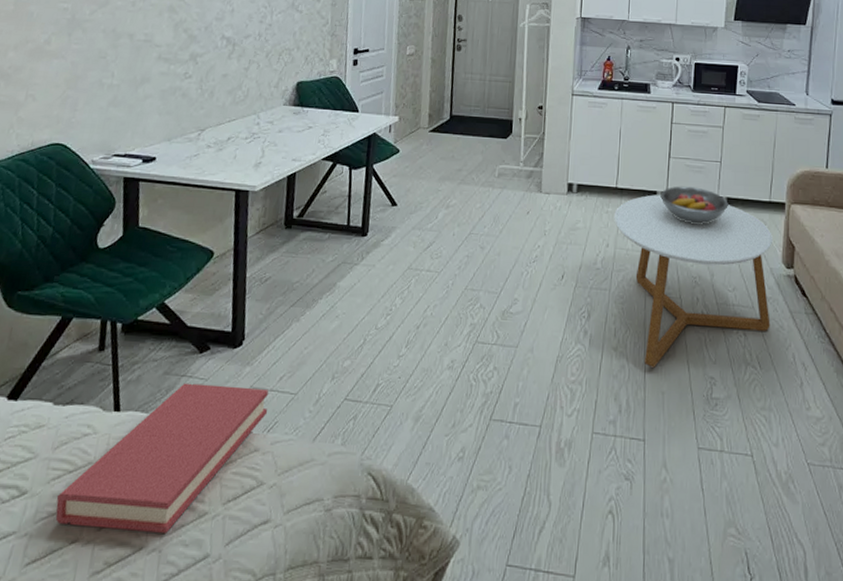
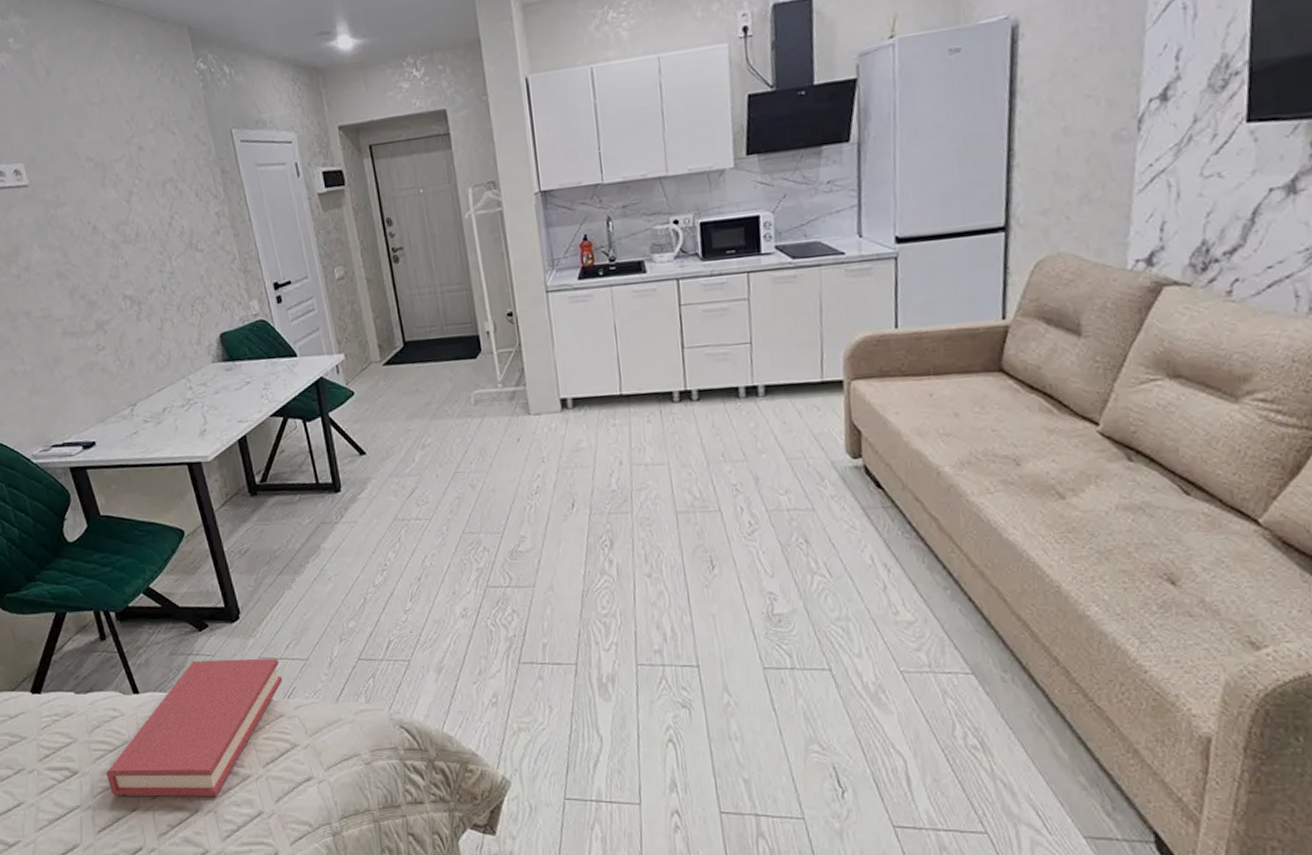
coffee table: present [614,195,772,368] -> none [623,393,839,590]
fruit bowl: present [660,186,728,224] -> none [678,378,768,423]

